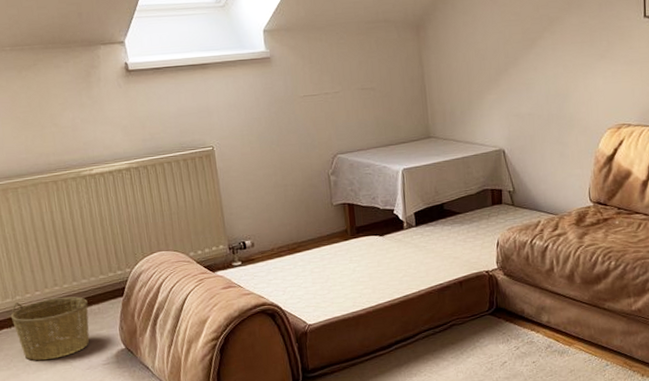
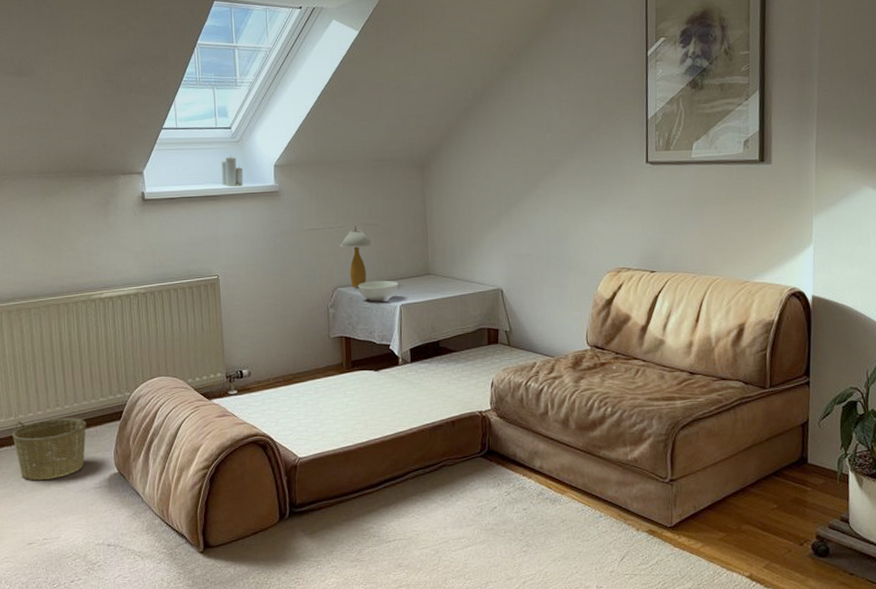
candle: none [207,21,233,55] -> present [221,155,244,187]
table lamp: none [336,90,372,155] -> present [339,225,373,288]
bowl: none [358,145,400,168] -> present [358,280,399,302]

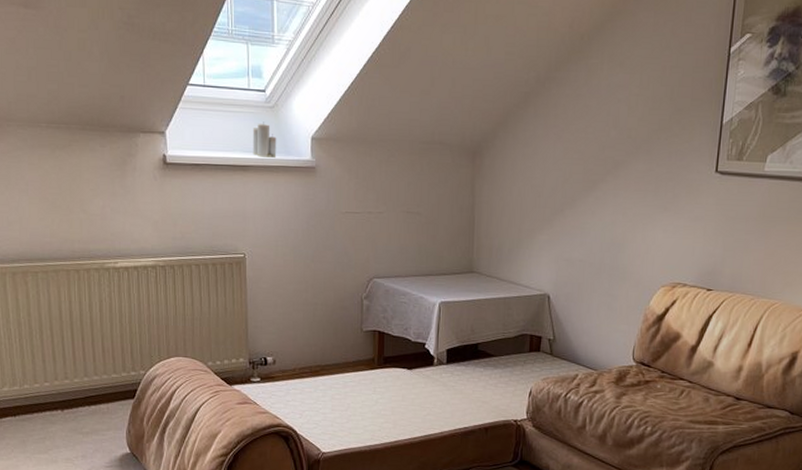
basket: present [12,418,86,481] -> none [16,391,97,455]
table lamp: present [339,225,373,288] -> none [378,212,415,281]
bowl: present [358,280,399,302] -> none [396,274,439,297]

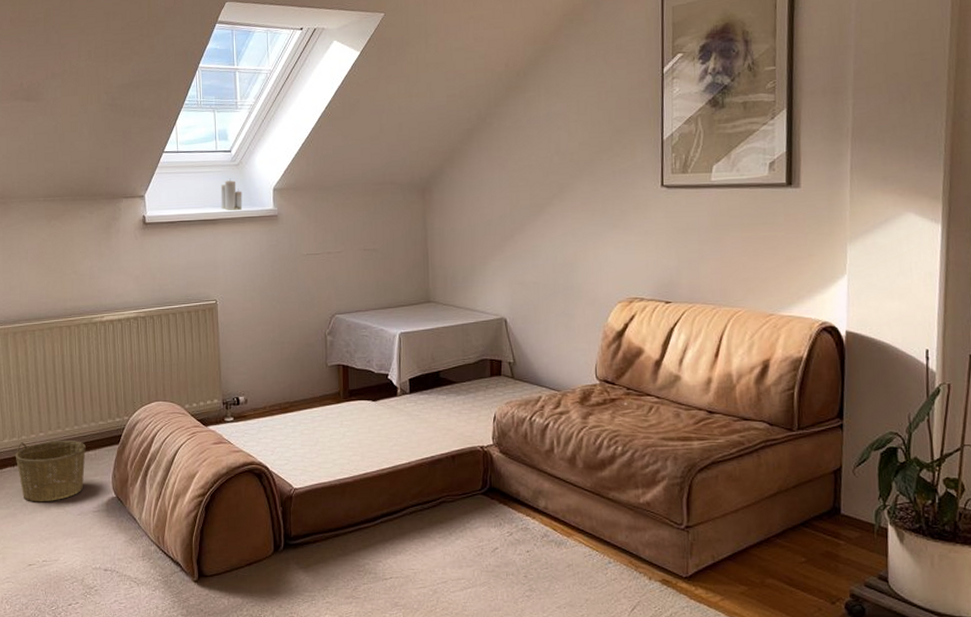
basket: none [16,391,97,455] -> present [15,441,86,502]

